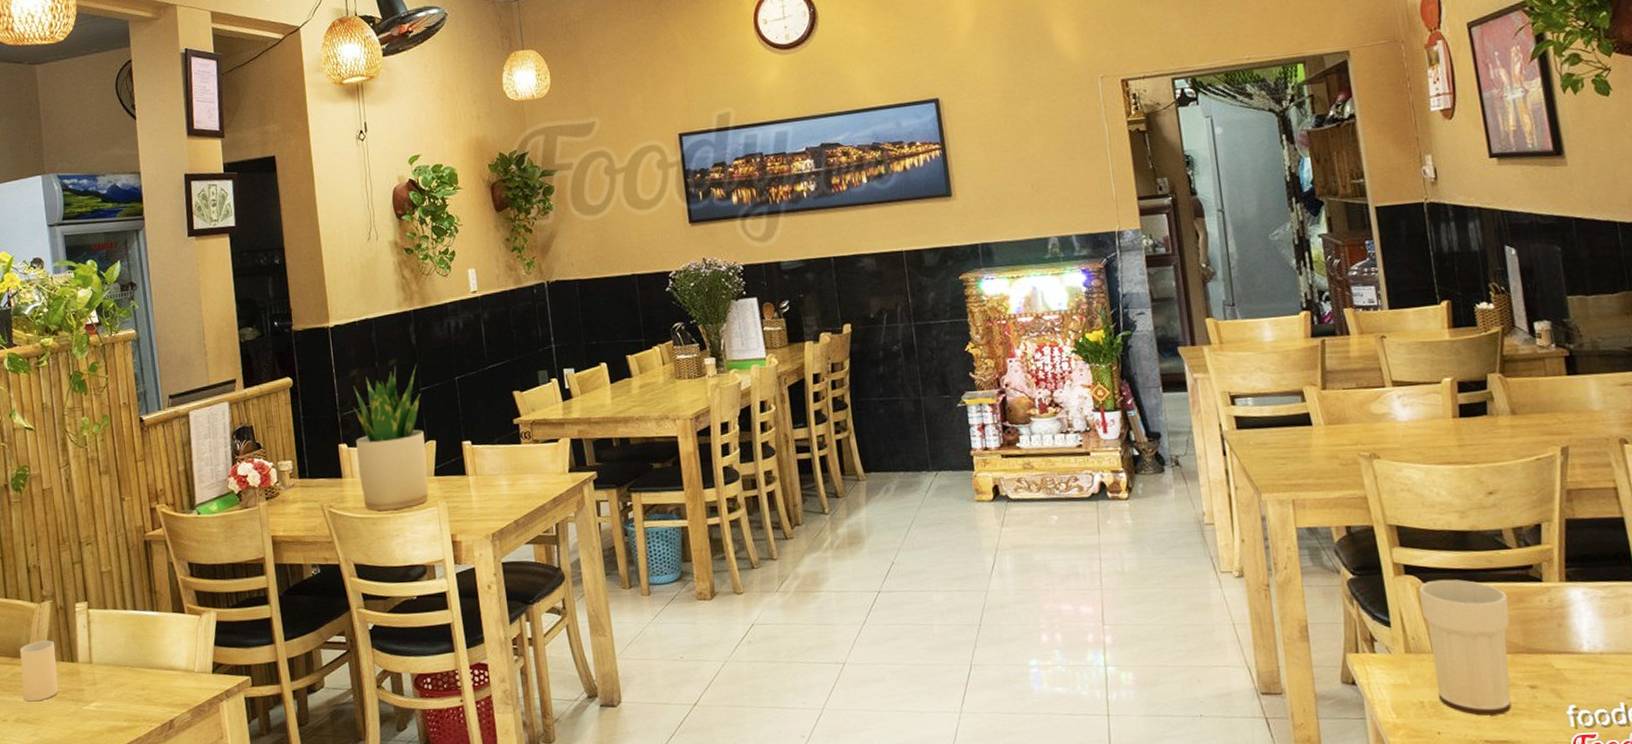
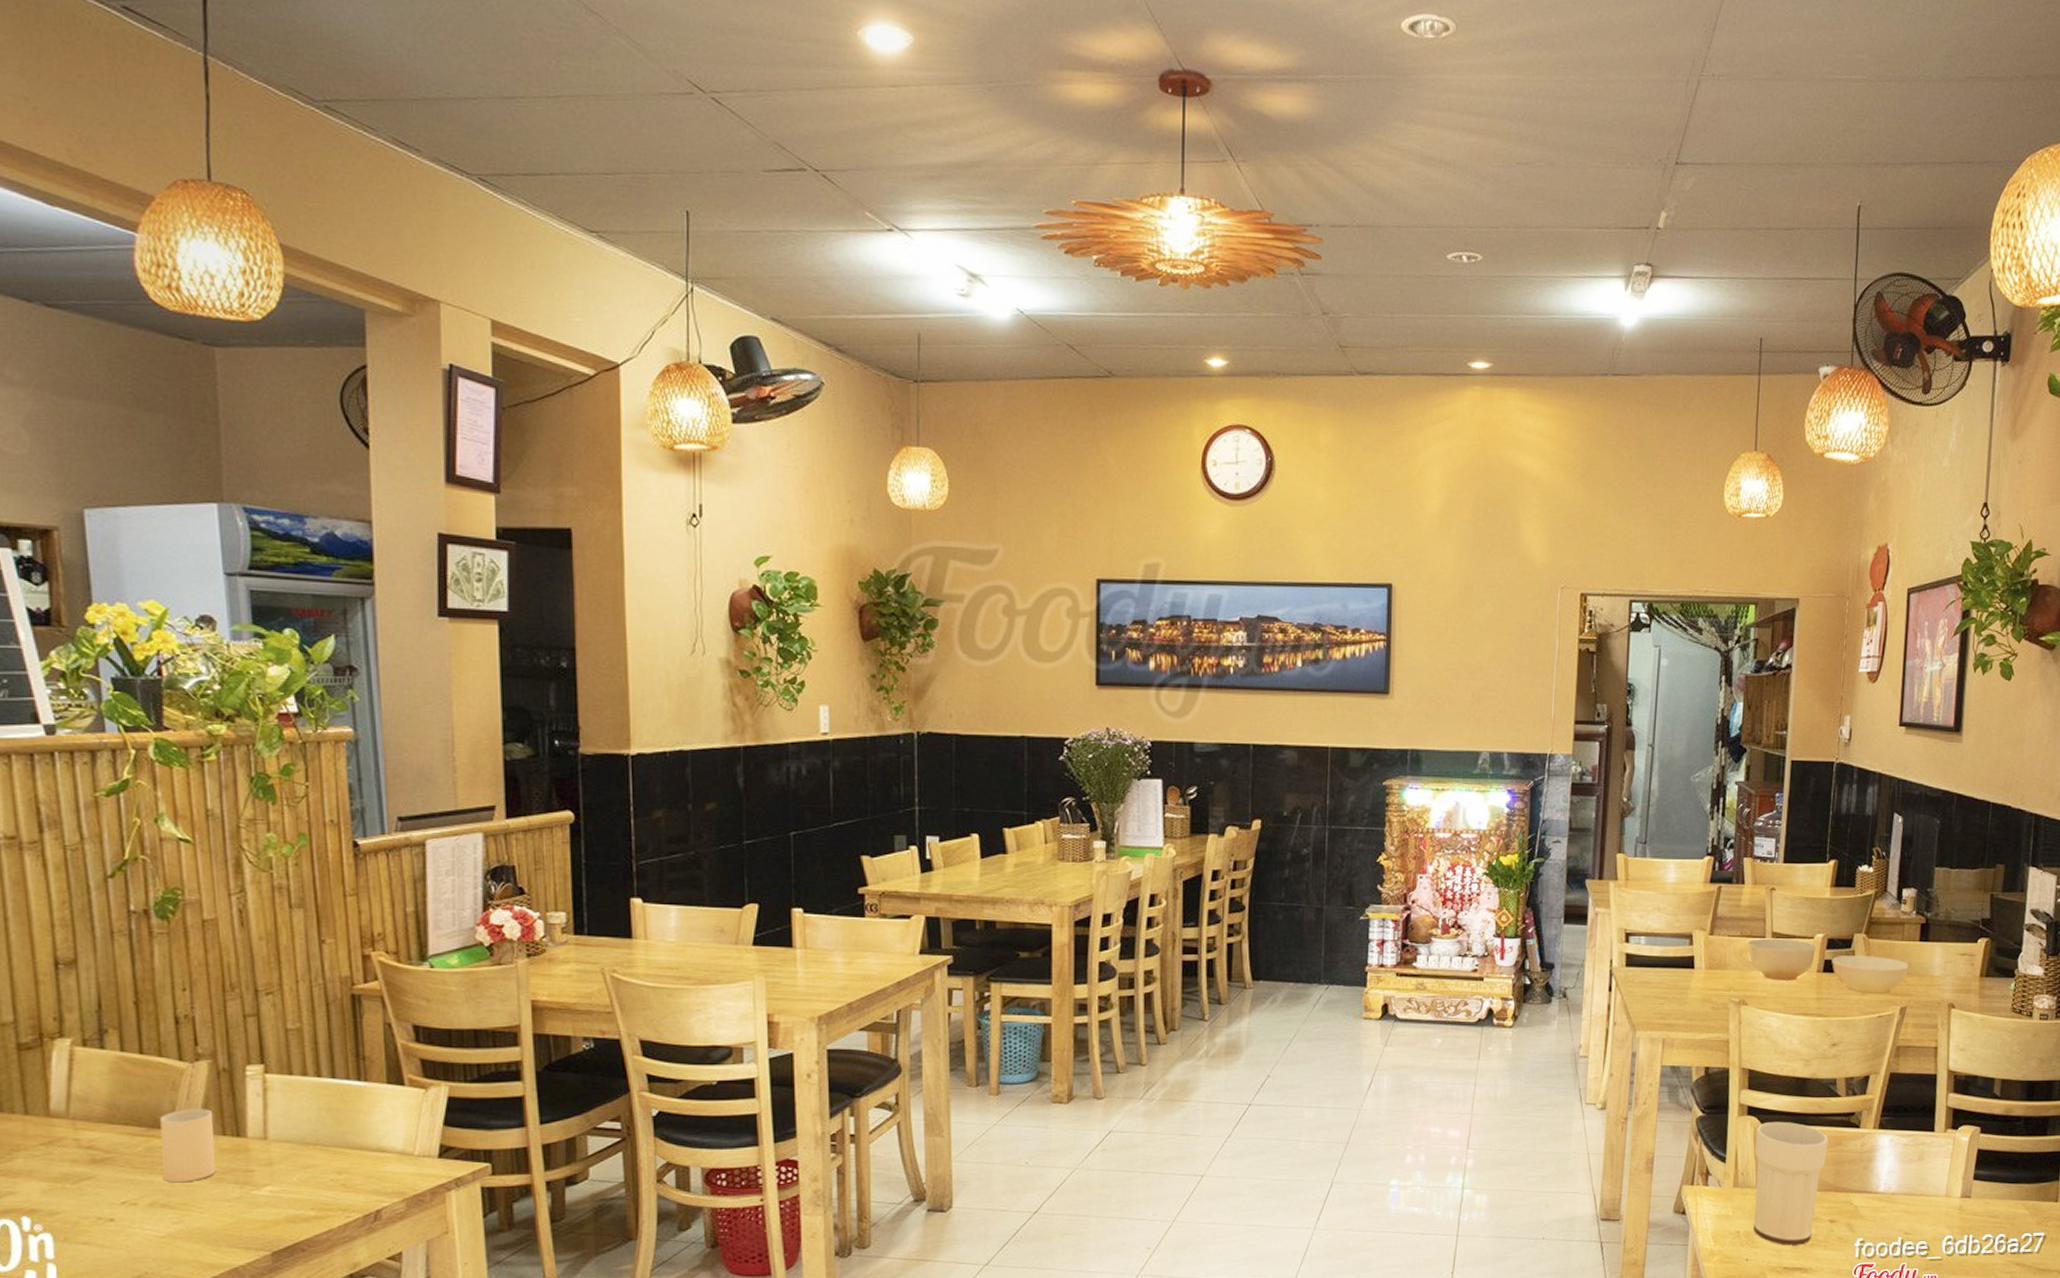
planter: present [353,363,429,511] -> none [653,810,744,982]
bowl: none [1367,386,1447,430] -> present [1748,938,1817,981]
bowl: none [1467,395,1562,436] -> present [1832,956,1910,994]

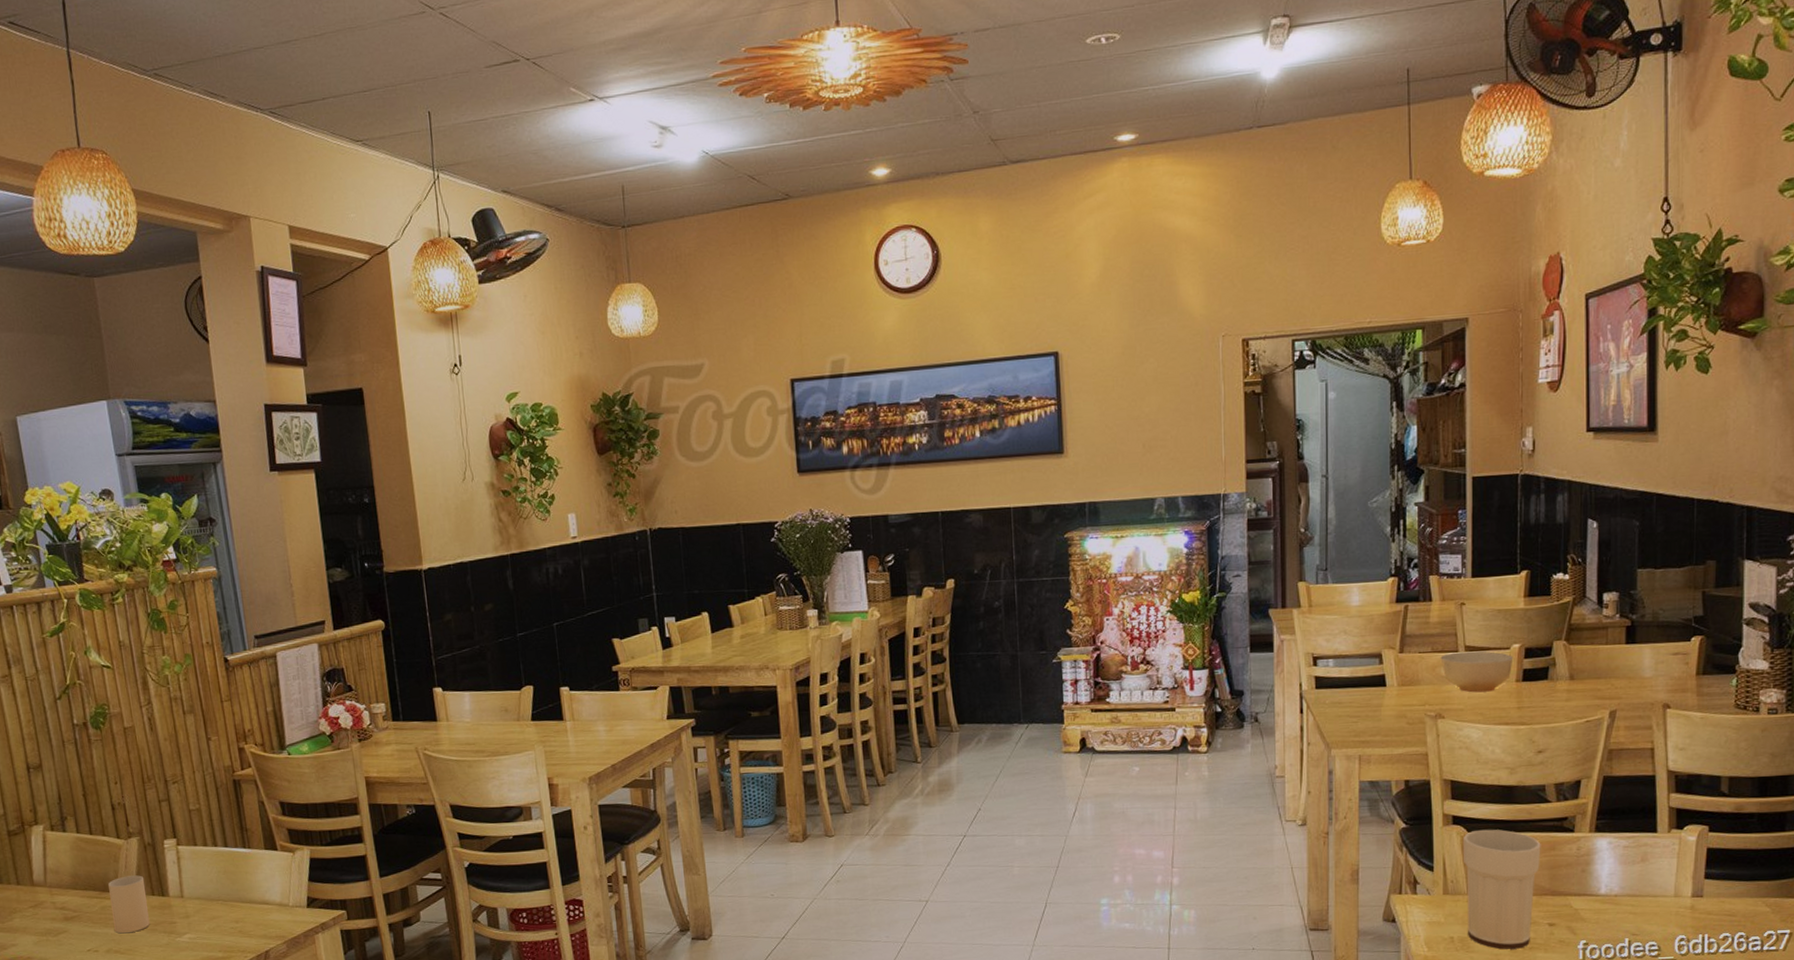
bowl: present [1832,956,1910,994] -> none [1531,662,1617,700]

